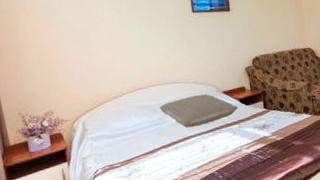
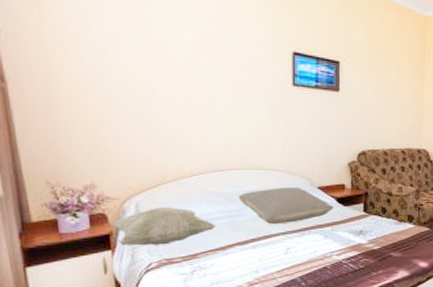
decorative pillow: none [65,122,145,157] -> present [110,207,217,246]

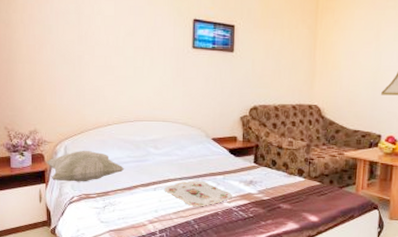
pillow: present [238,187,334,225] -> none [143,138,226,171]
serving tray: none [265,234,341,263] -> present [164,180,232,207]

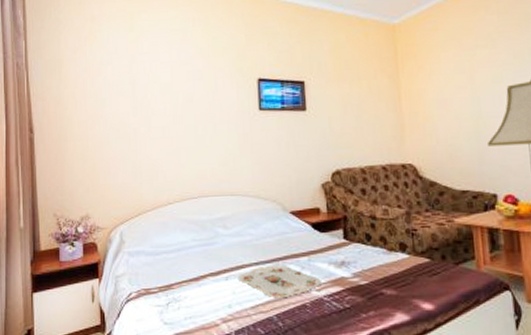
decorative pillow: present [46,151,125,182] -> none [99,236,190,275]

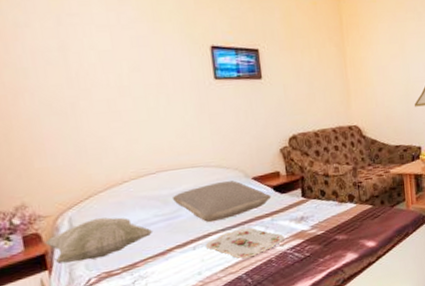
decorative pillow: none [99,236,190,275] -> present [44,217,153,264]
pillow: none [210,213,310,254] -> present [172,180,271,223]

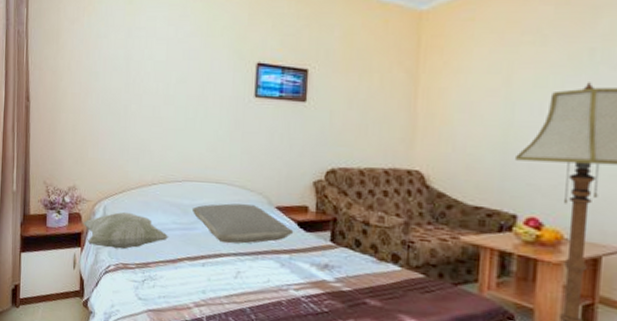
serving tray: present [205,227,284,259] -> none [214,257,301,292]

